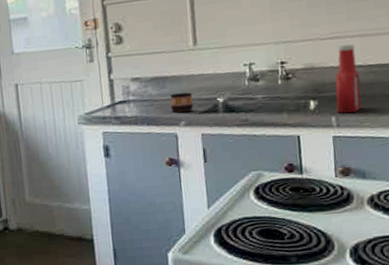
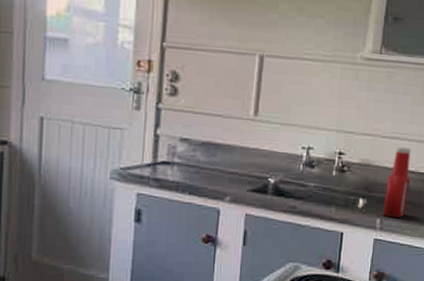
cup: present [170,92,194,113] -> none [217,165,244,187]

